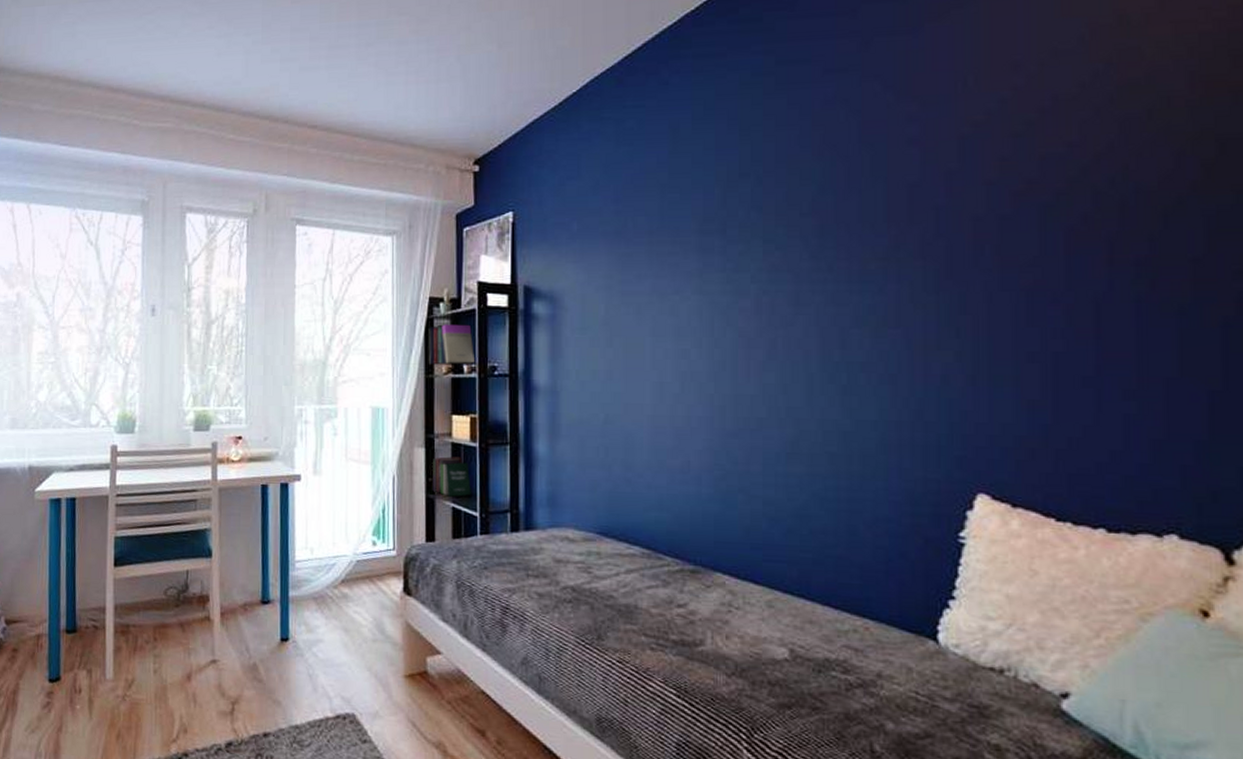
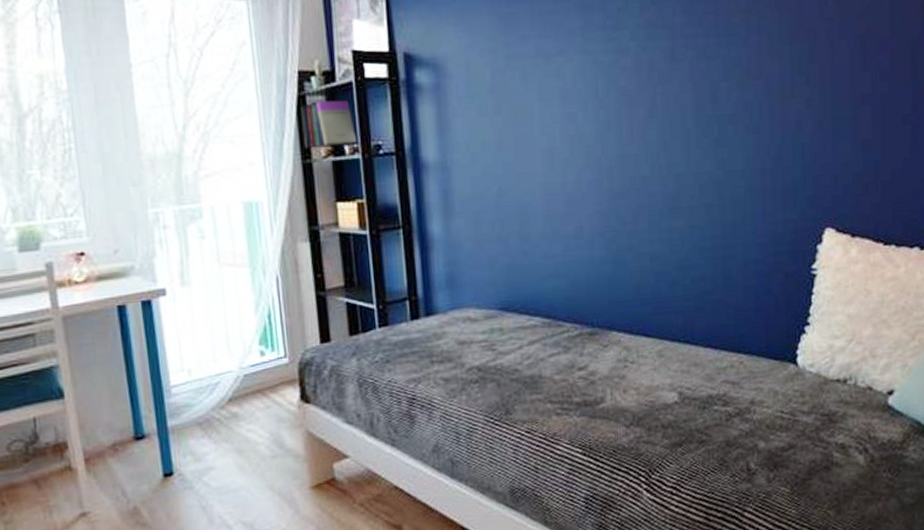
books: present [433,456,471,497] -> none [320,247,365,292]

